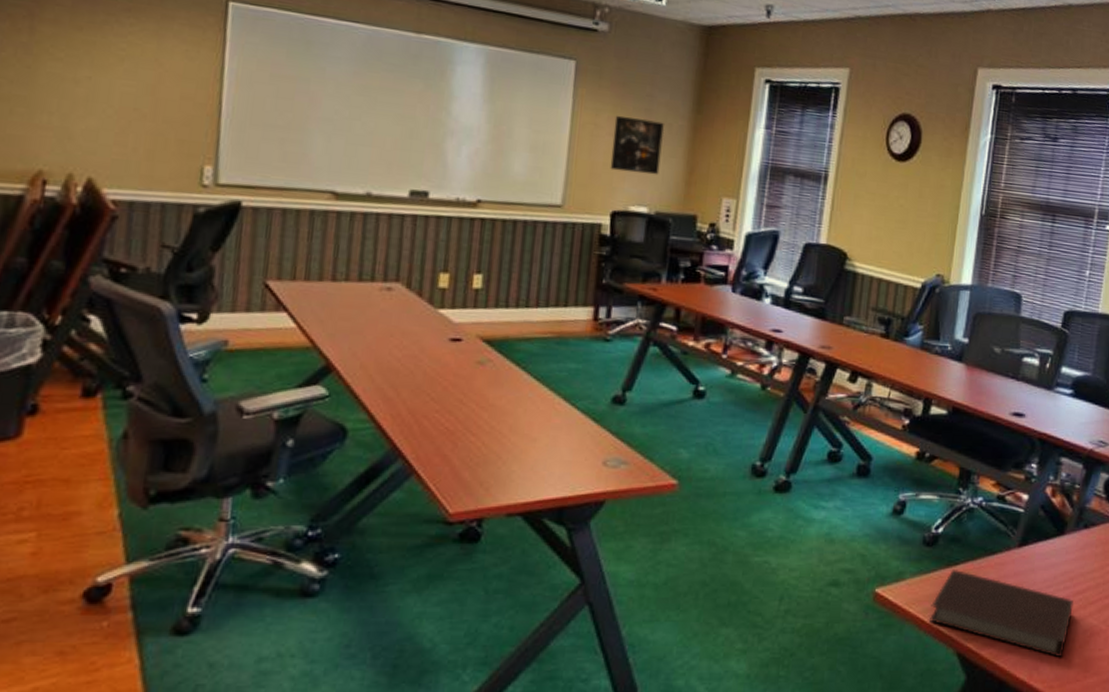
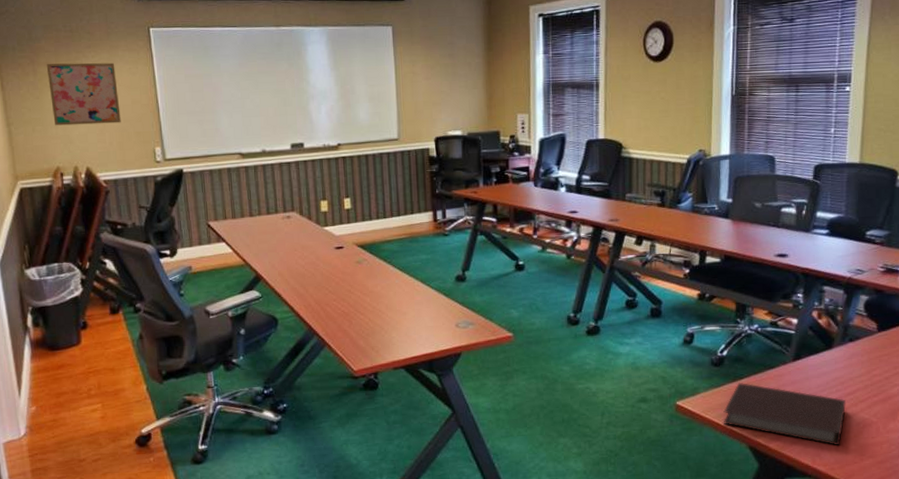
wall art: none [48,21,165,123] -> present [46,62,121,126]
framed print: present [610,115,664,175] -> none [427,62,466,106]

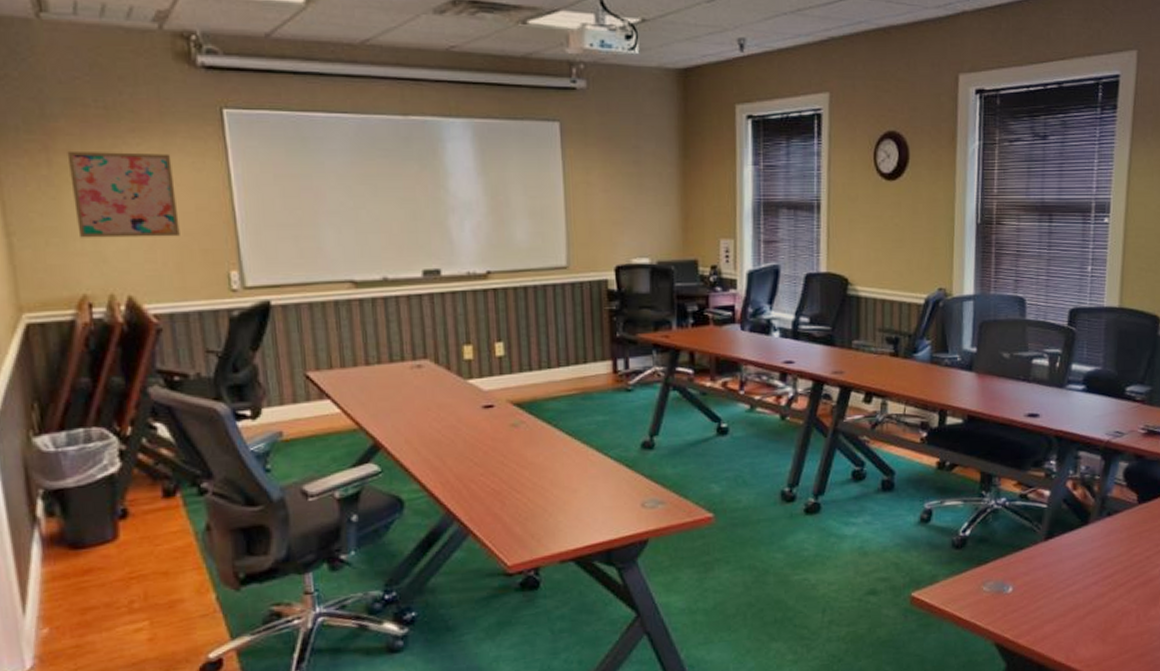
notebook: present [723,383,847,446] -> none [966,568,1104,639]

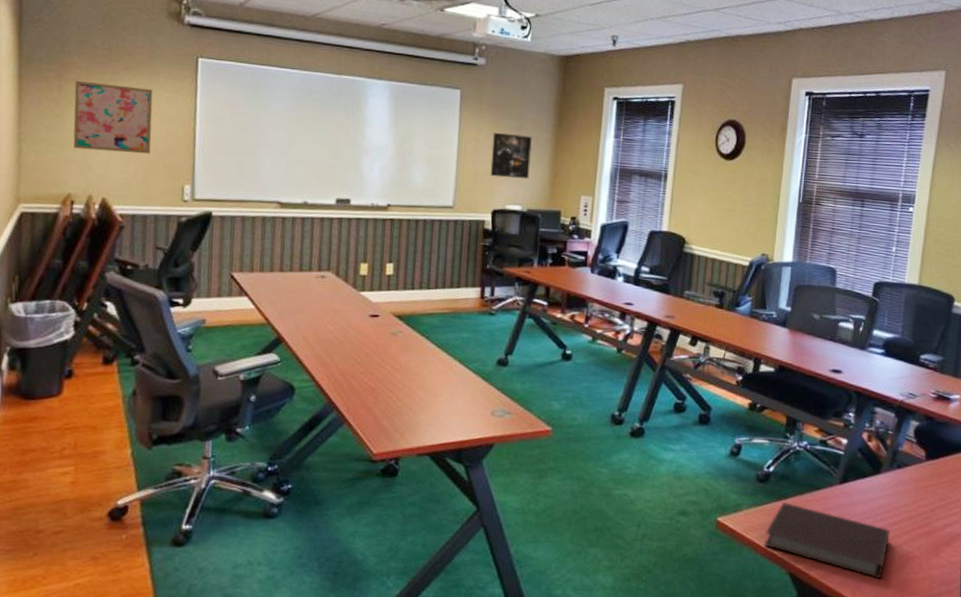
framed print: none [605,171,656,226] -> present [490,132,532,179]
notebook: none [966,568,1104,639] -> present [765,503,891,579]

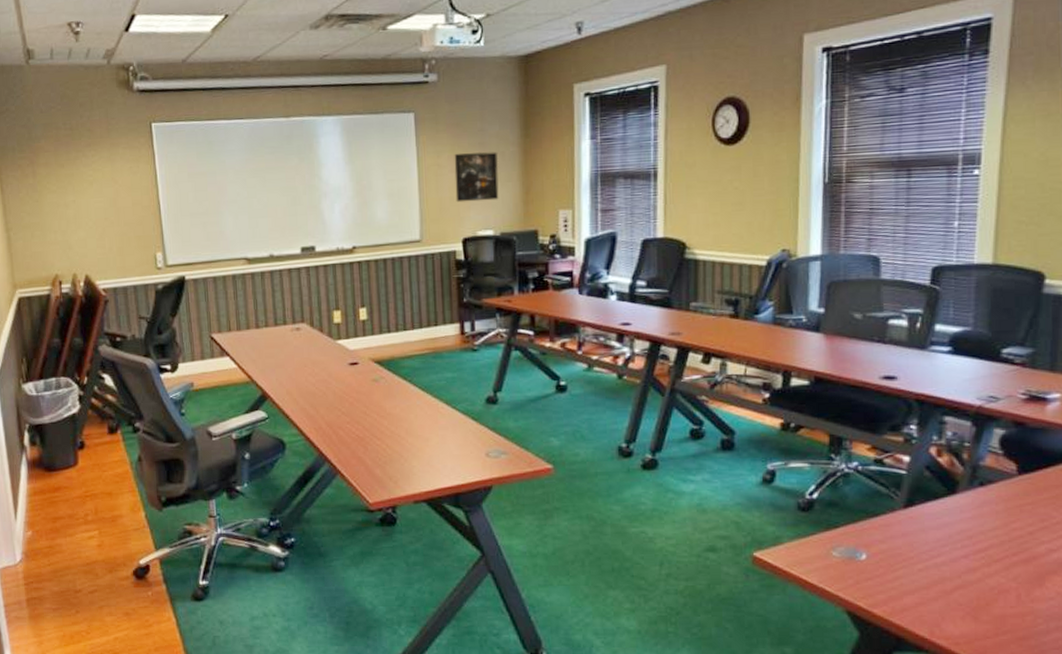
wall art: present [73,80,153,154] -> none [46,161,121,231]
notebook: present [765,503,891,579] -> none [813,533,976,616]

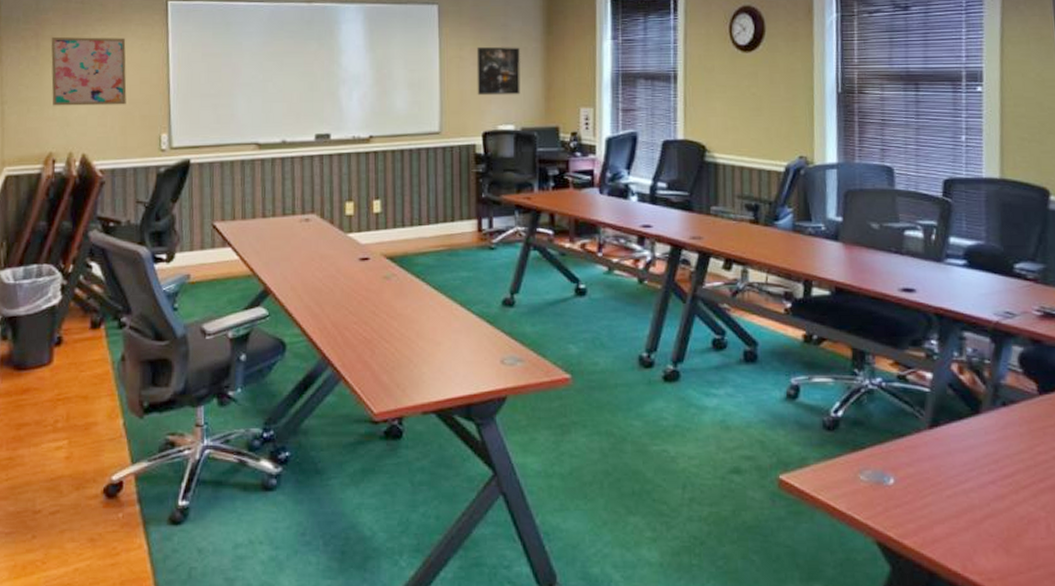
wall art: none [46,161,121,231] -> present [51,36,127,106]

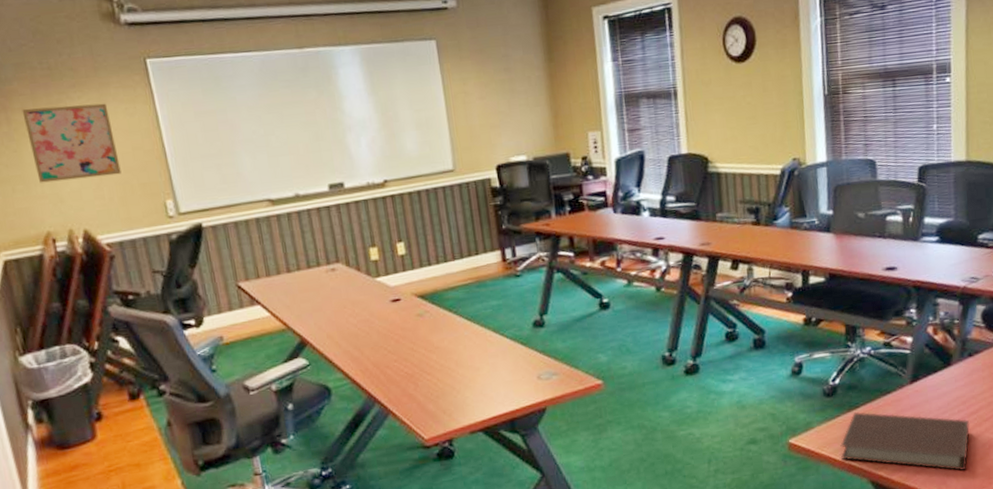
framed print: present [476,46,521,96] -> none [480,77,529,130]
notebook: none [841,454,1004,548] -> present [840,412,970,471]

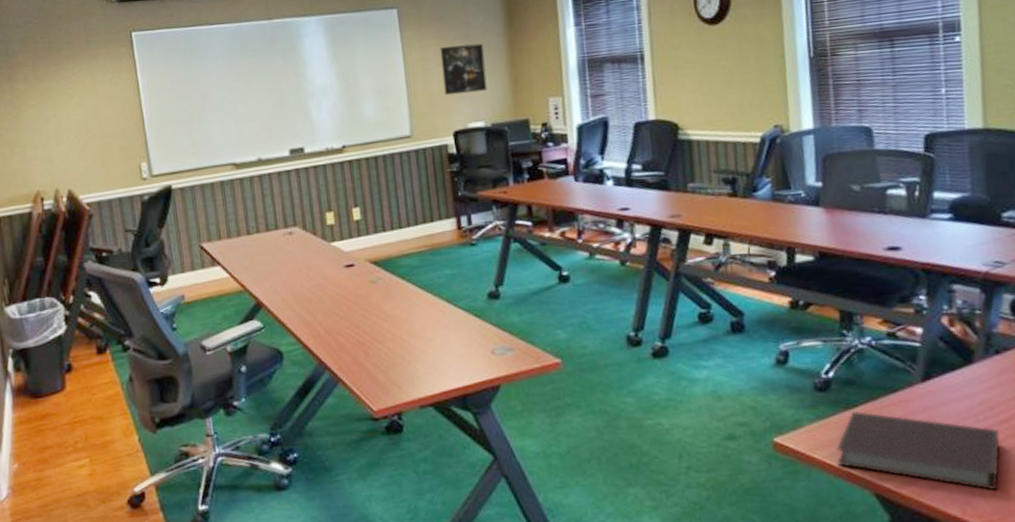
wall art: present [22,103,122,183] -> none [24,73,104,146]
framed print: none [480,77,529,130] -> present [439,43,488,96]

